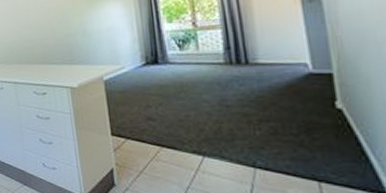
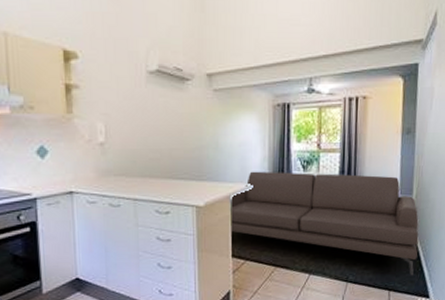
sofa: none [105,49,356,166] -> present [232,171,419,276]

